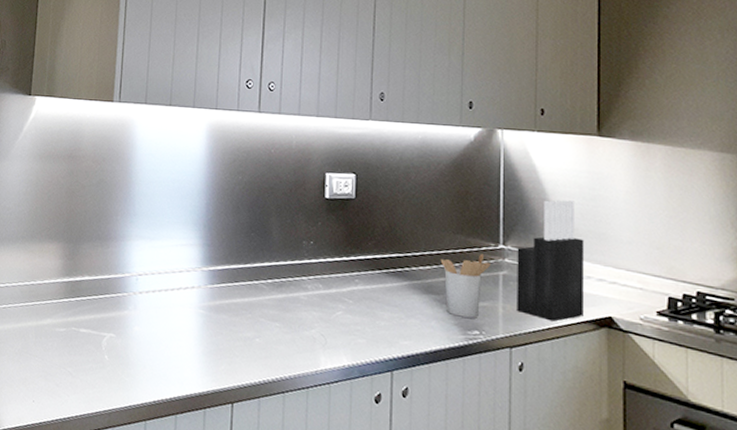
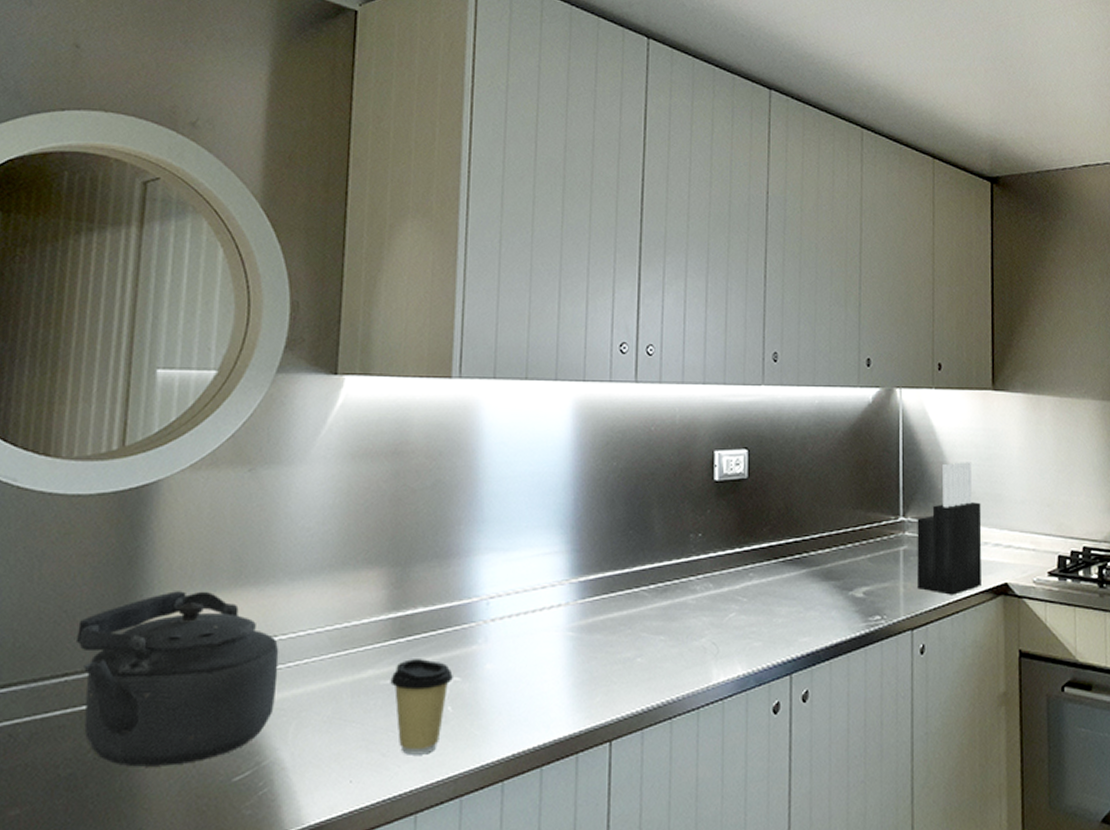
coffee cup: none [63,315,109,390] -> present [390,659,453,755]
utensil holder: present [440,254,492,318] -> none [840,529,892,602]

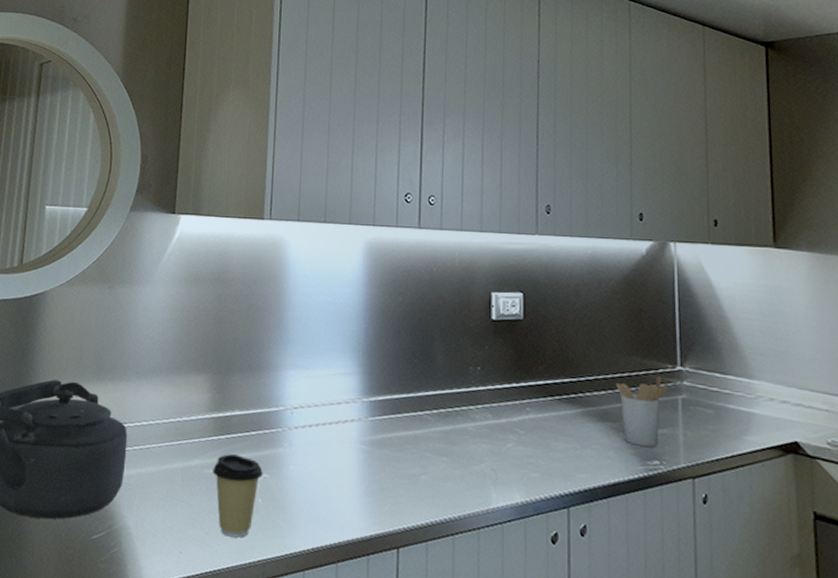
utensil holder: none [840,529,892,602] -> present [615,376,670,447]
knife block: present [917,462,982,595] -> none [695,316,768,448]

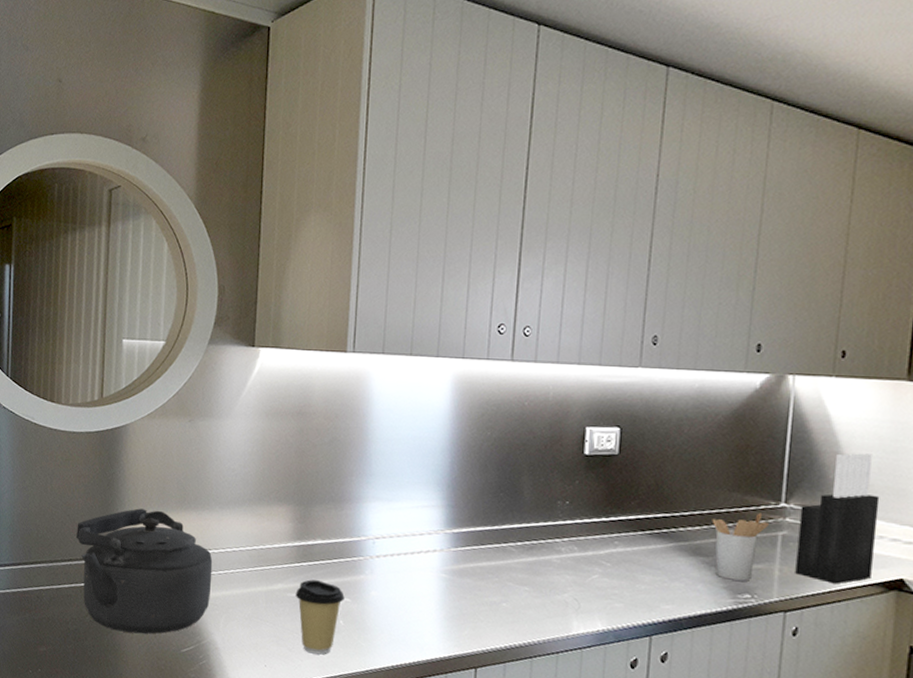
knife block: none [695,316,768,448] -> present [795,453,880,584]

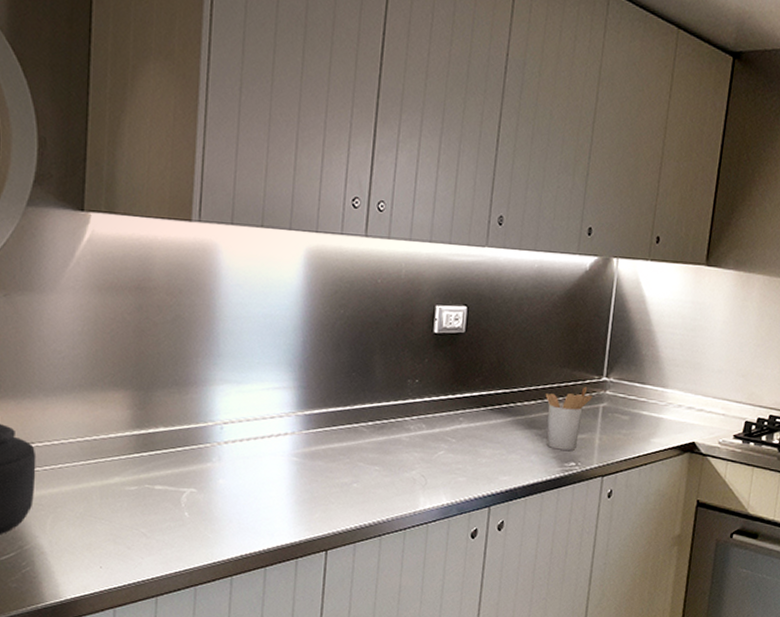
coffee cup: present [295,579,345,655] -> none [134,471,190,550]
knife block: present [795,453,880,584] -> none [612,331,681,449]

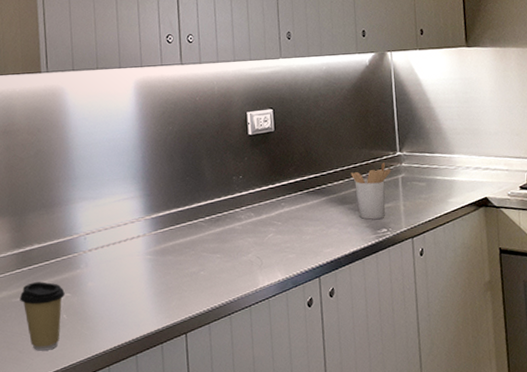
coffee cup: none [134,471,190,550] -> present [19,281,65,351]

